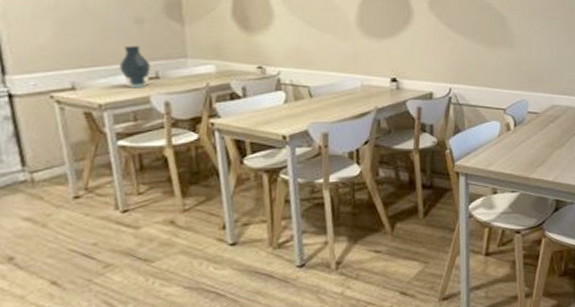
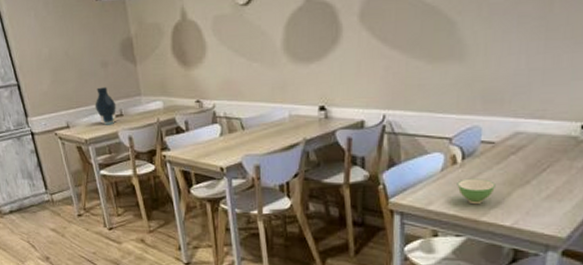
bowl: none [511,142,540,164] -> present [457,178,496,205]

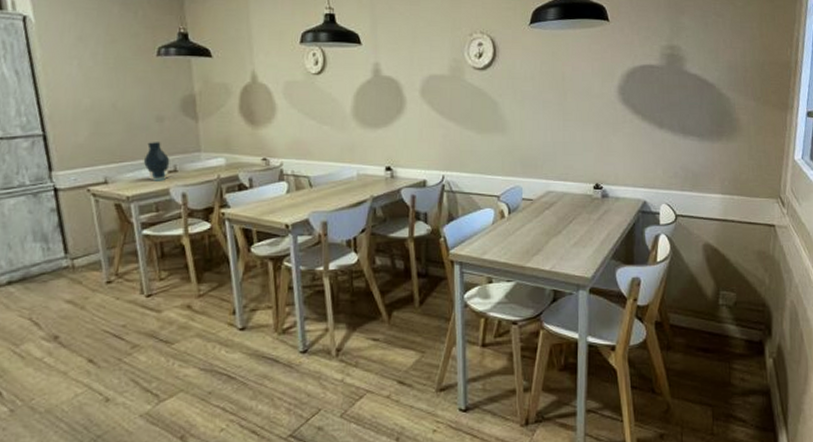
bowl: present [457,178,496,205] -> none [505,230,536,253]

